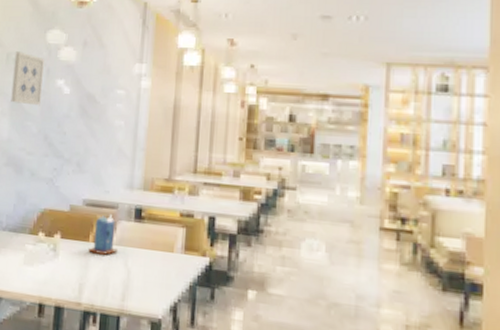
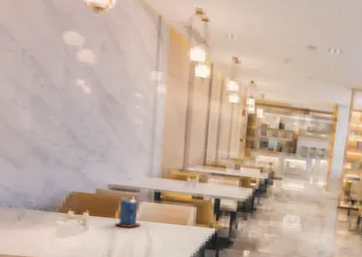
wall art: present [11,51,44,106] -> none [30,48,63,102]

